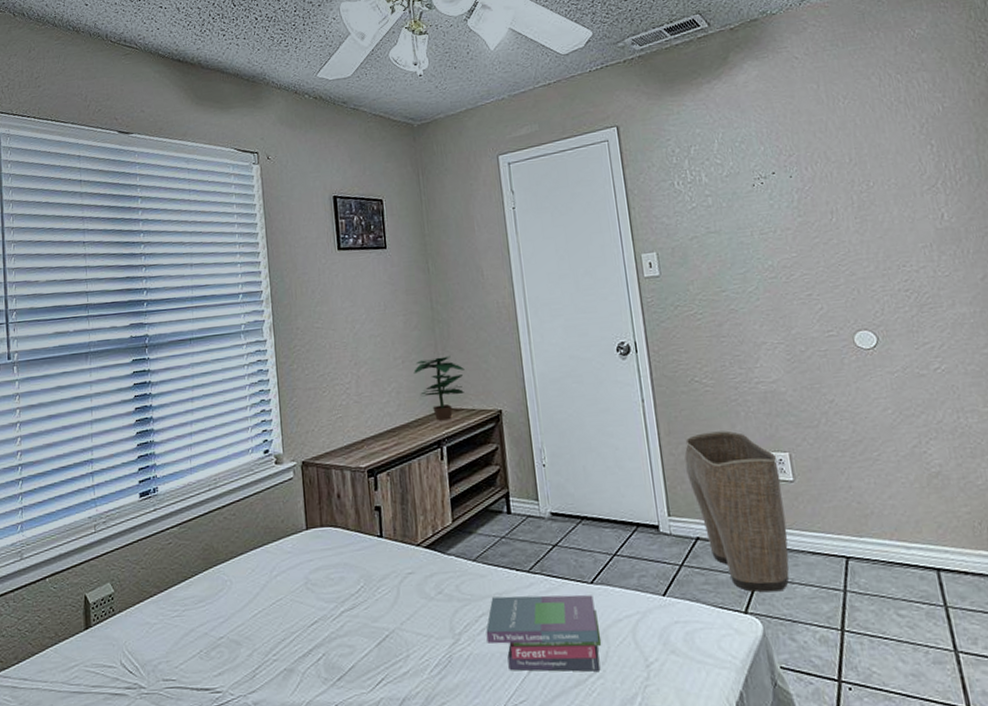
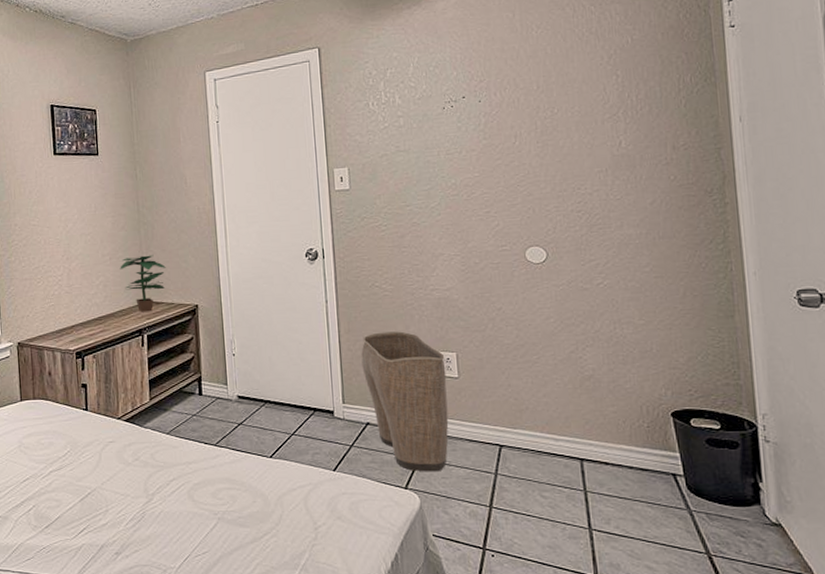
books: present [486,594,602,672] -> none [175,465,277,531]

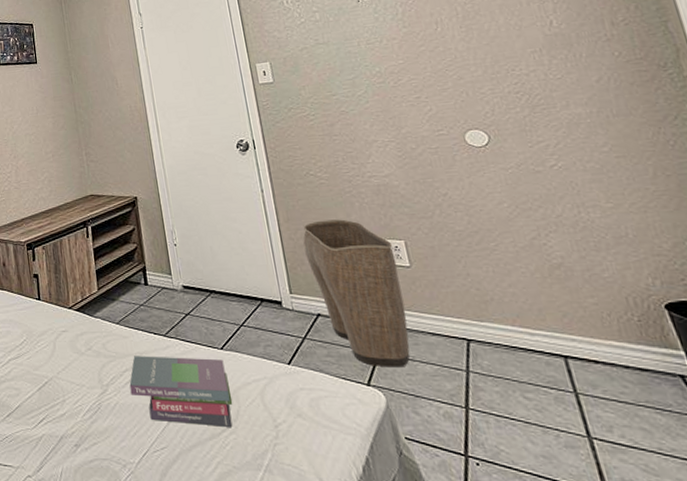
potted plant: present [120,254,166,312] -> none [62,150,105,205]
books: none [175,465,277,531] -> present [129,356,233,427]

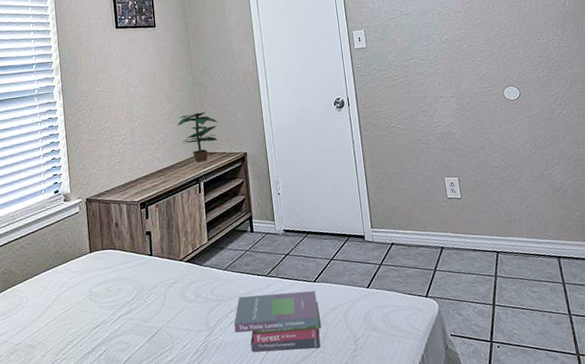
potted plant: none [62,150,105,205] -> present [177,110,218,163]
laundry basket: present [303,219,410,368] -> none [383,163,457,281]

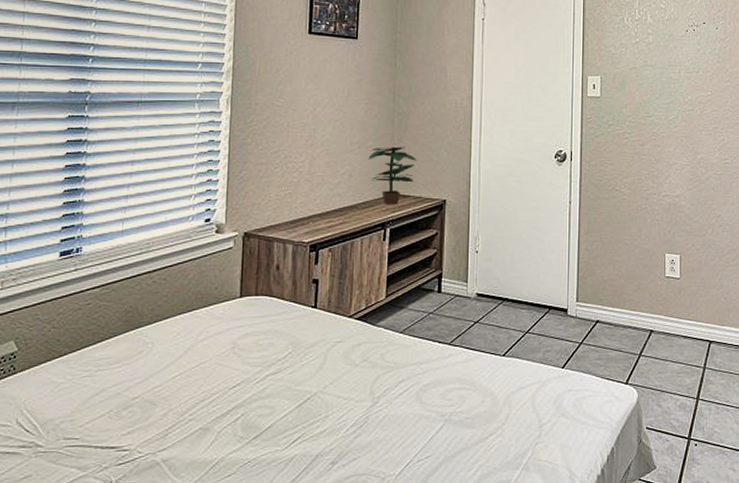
books: present [234,290,322,352] -> none [403,365,505,431]

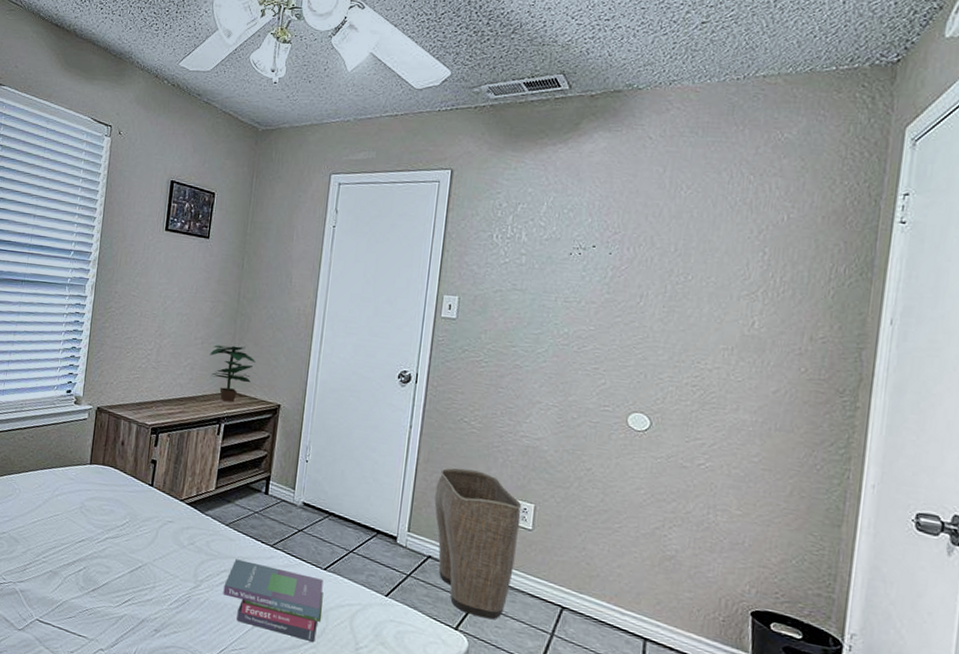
books: none [403,365,505,431] -> present [223,559,324,642]
laundry basket: none [597,233,670,367] -> present [434,468,522,620]

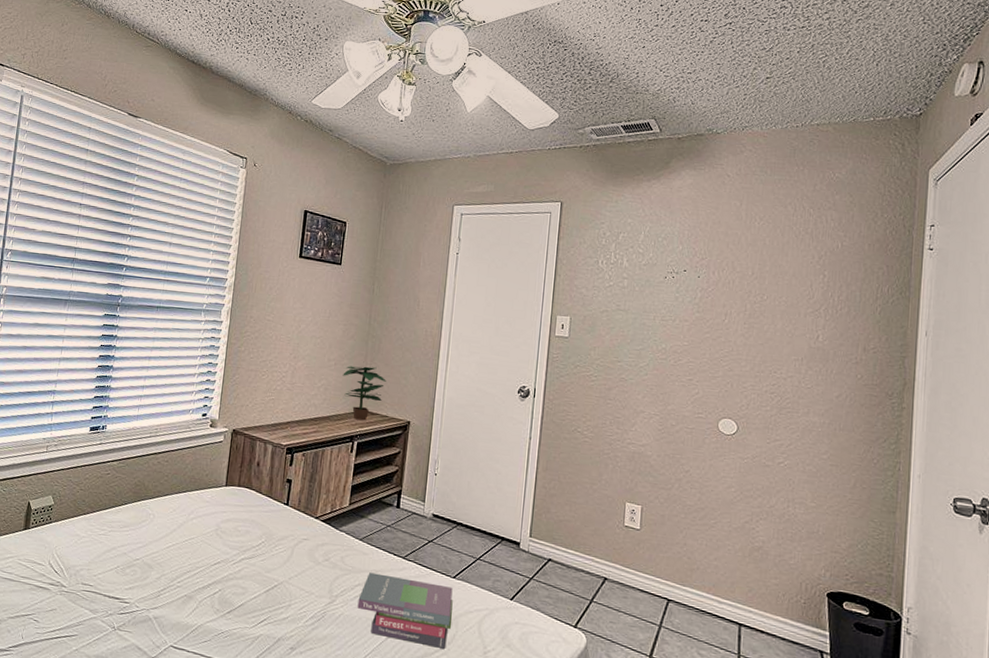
laundry basket: present [434,468,522,620] -> none [553,475,631,616]

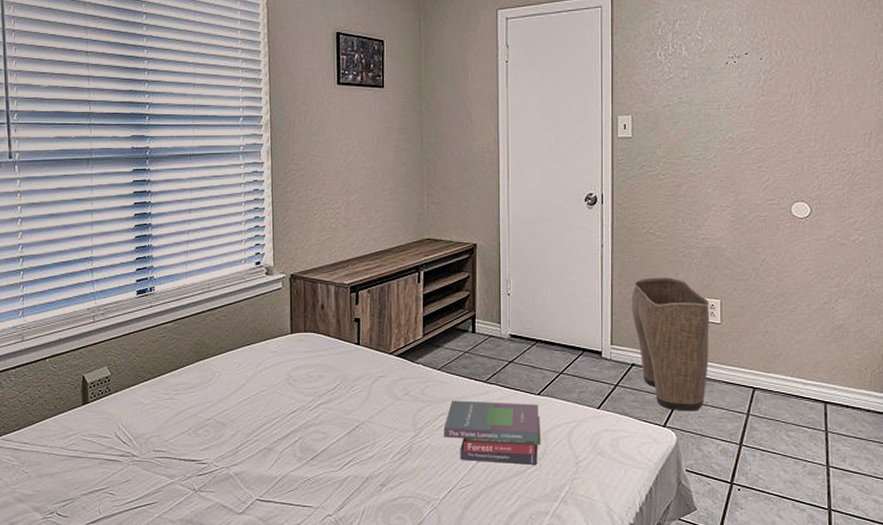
potted plant: present [343,366,386,421] -> none [400,191,446,249]
laundry basket: none [553,475,631,616] -> present [632,277,710,411]

